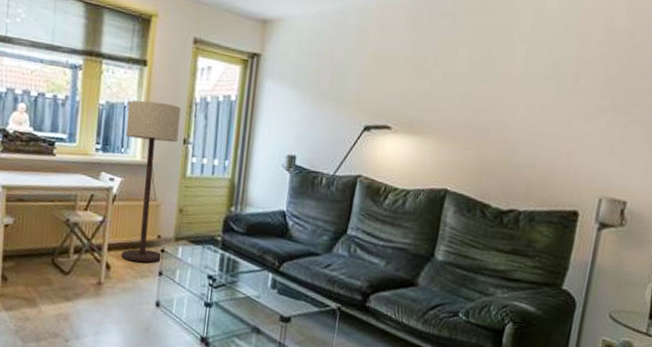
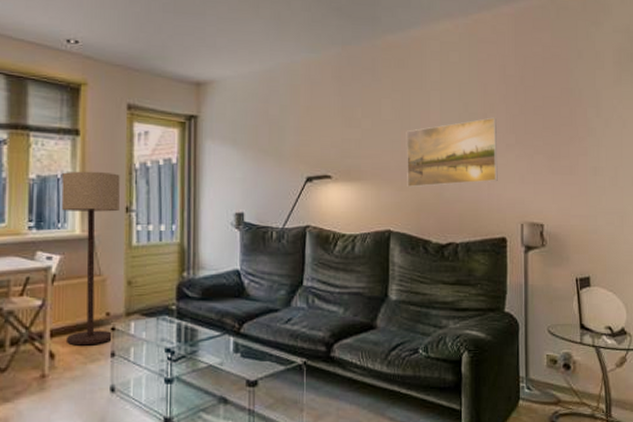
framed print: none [473,77,591,150] -> present [406,117,498,188]

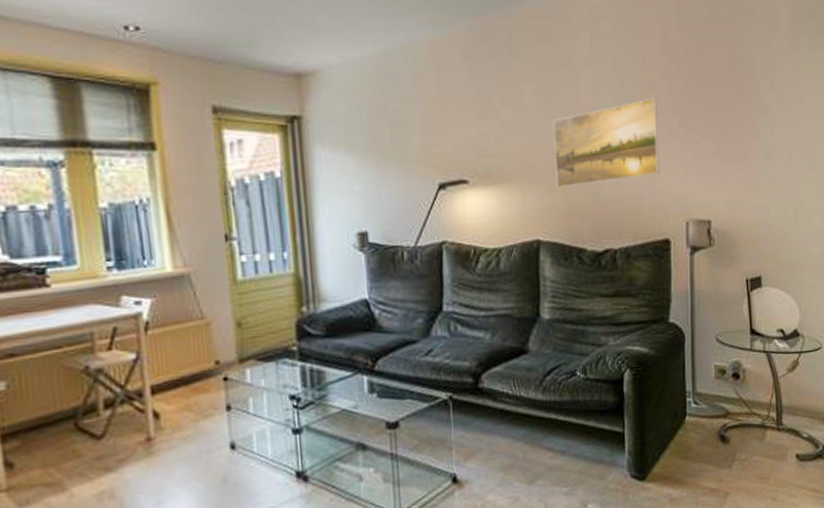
floor lamp: present [61,171,120,346] -> none [140,193,227,402]

